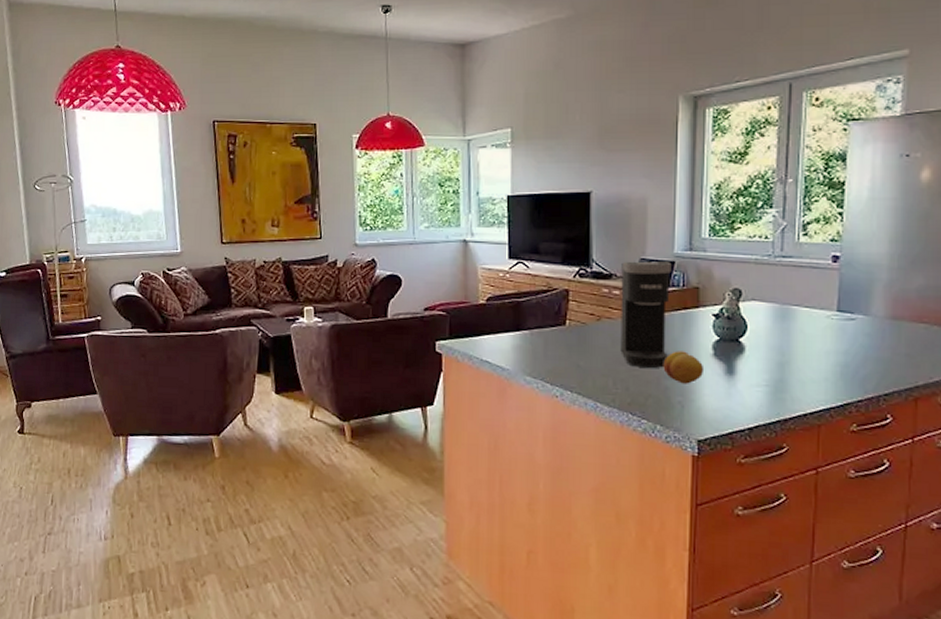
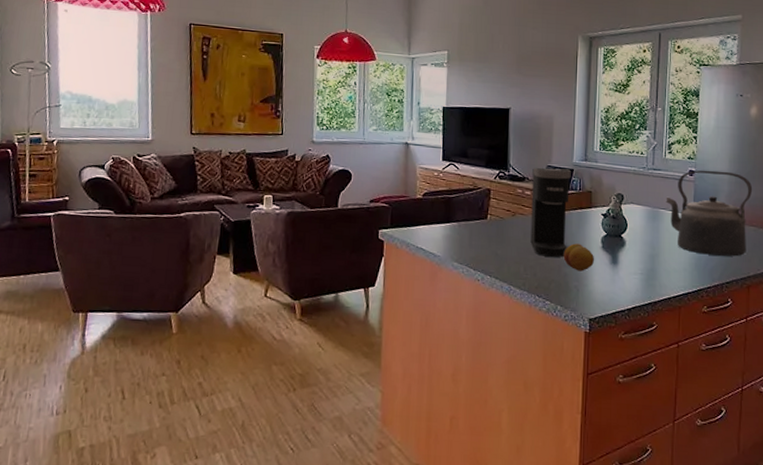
kettle: none [799,254,924,362] -> present [666,170,753,257]

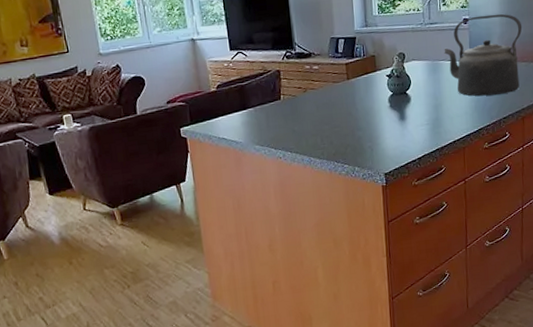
coffee maker: present [530,167,571,257] -> none [317,37,358,125]
fruit: present [563,243,594,271] -> none [355,107,384,133]

